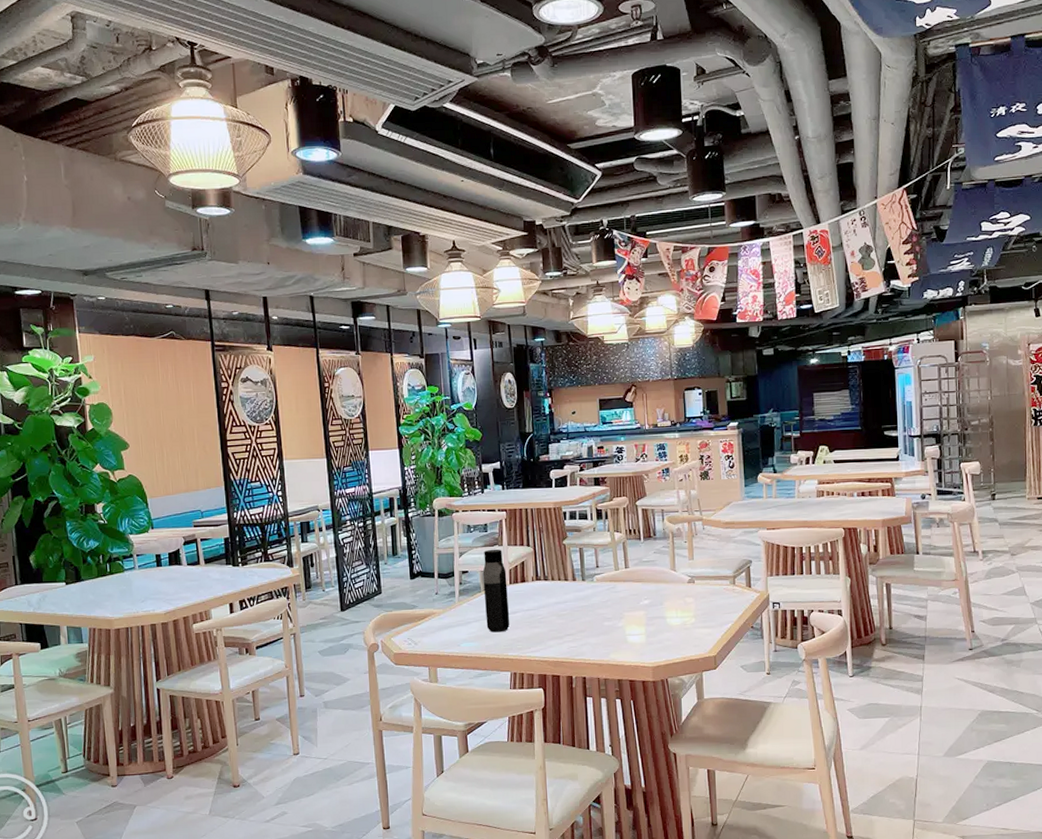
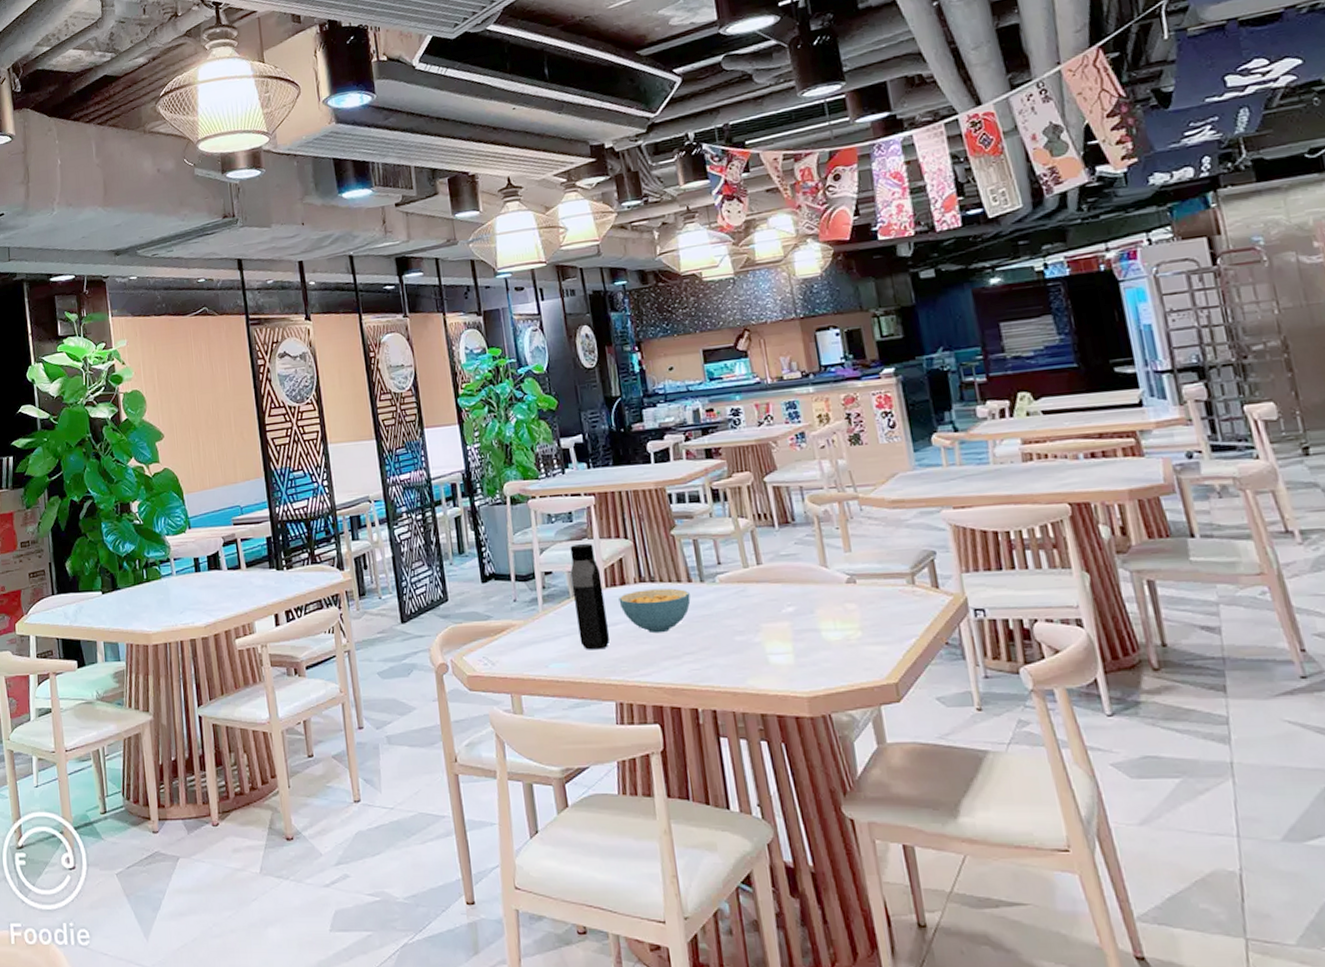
cereal bowl: none [519,585,574,620] -> present [618,588,691,634]

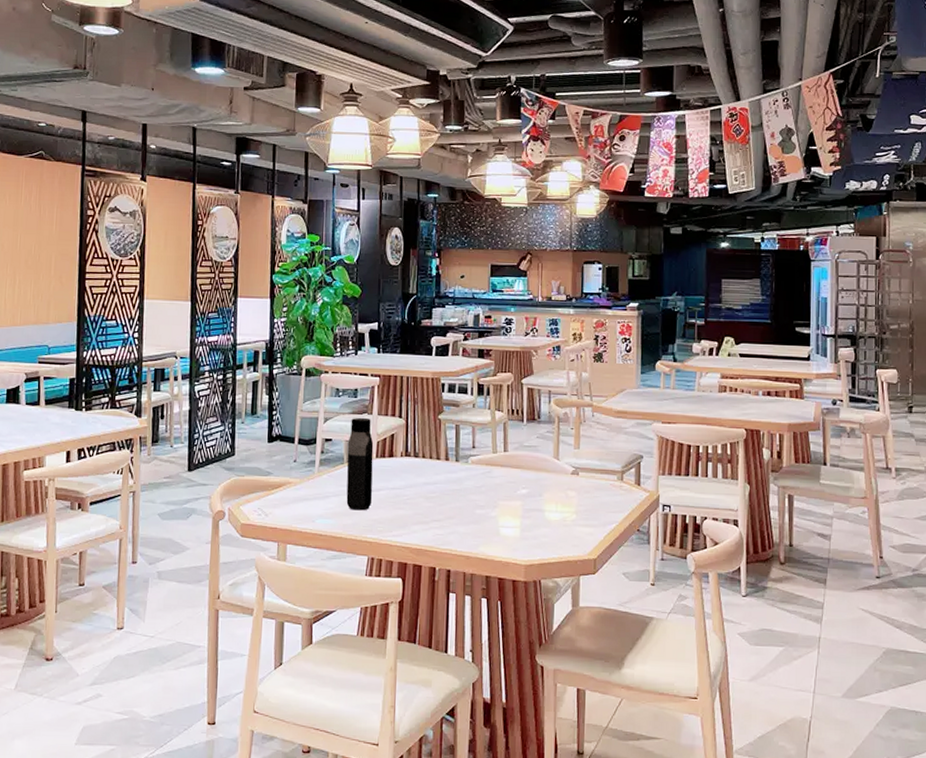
cereal bowl: present [618,588,691,634] -> none [385,463,445,501]

